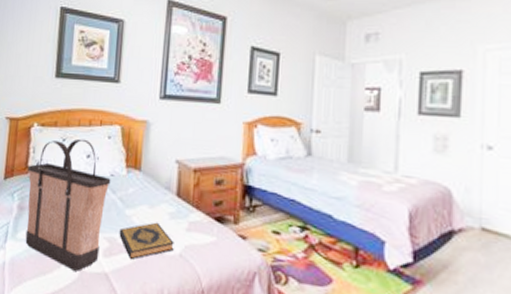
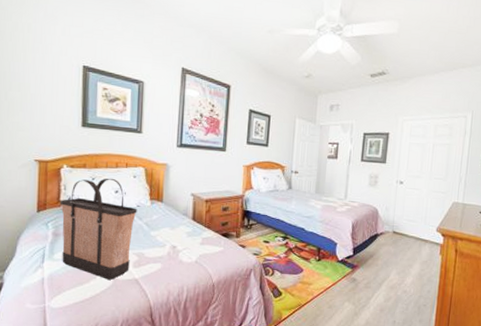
hardback book: present [119,222,174,260] -> none [146,239,191,268]

